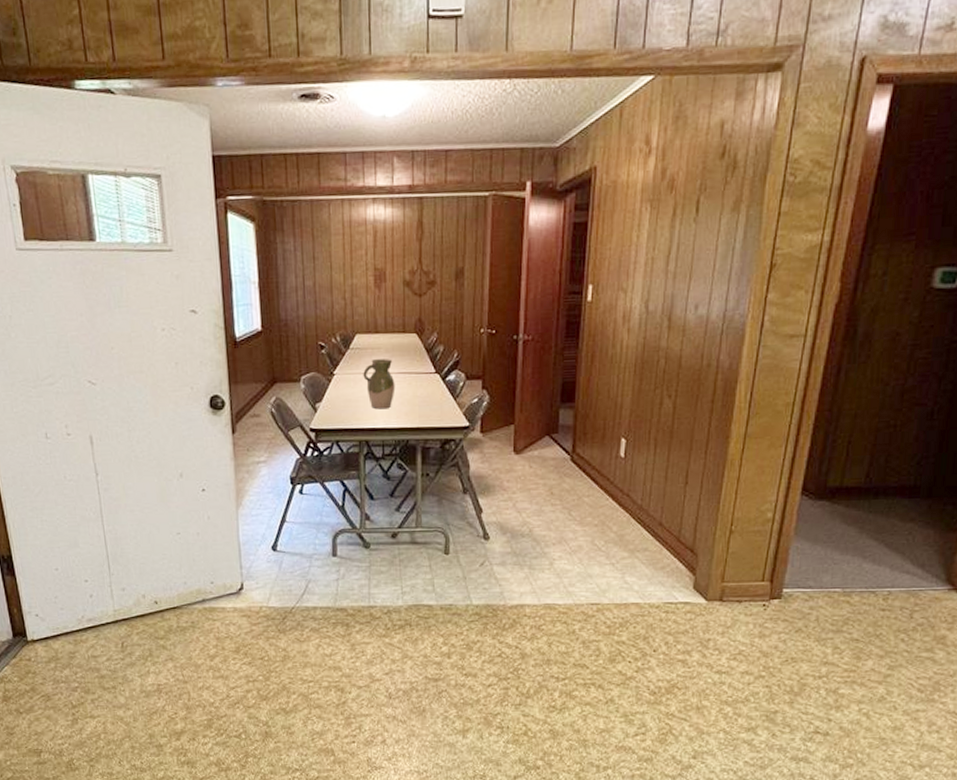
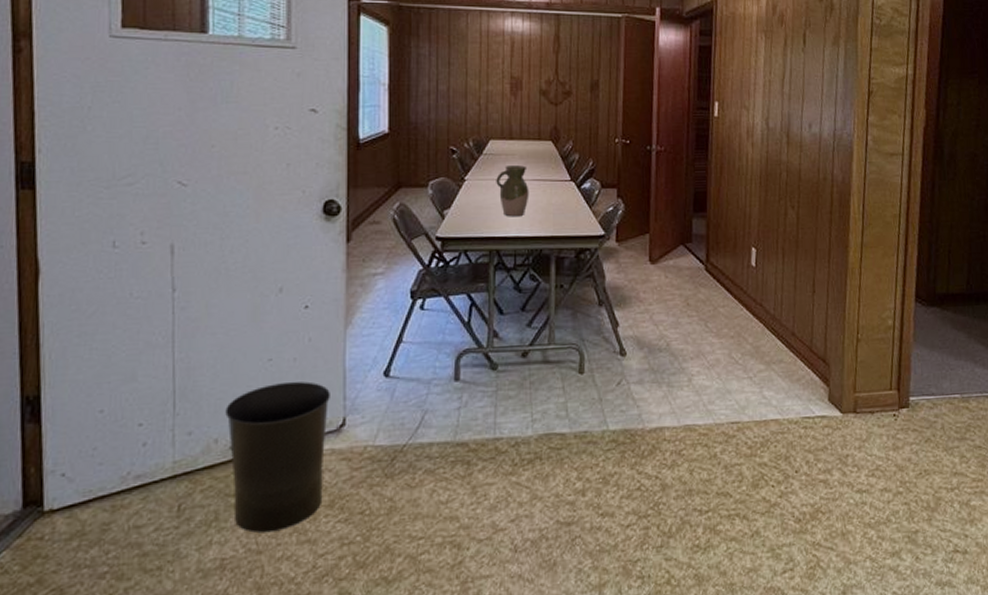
waste bin: none [148,552,230,667] -> present [225,381,330,533]

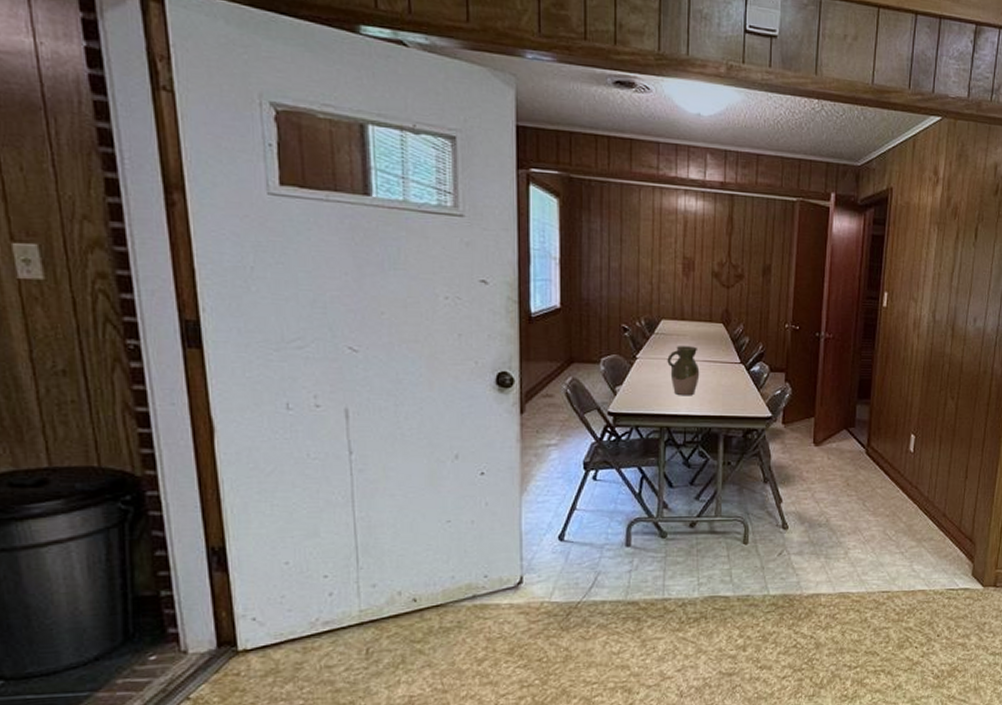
waste bin: present [225,381,330,533] -> none [407,542,508,674]

